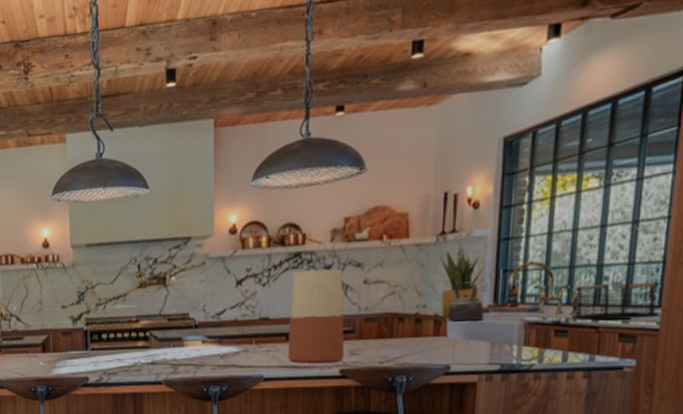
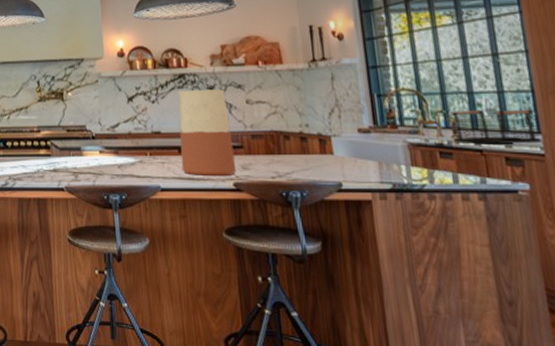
planter: present [439,248,485,318] -> none [314,74,359,137]
kettle: present [447,281,485,322] -> none [330,104,368,141]

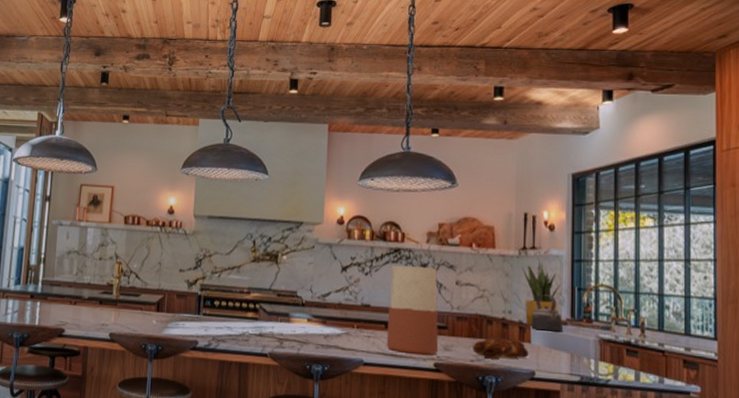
bread loaf: none [272,151,333,174] -> present [472,336,529,359]
planter: none [314,74,359,137] -> present [522,263,562,326]
kettle: none [330,104,368,141] -> present [530,294,564,332]
dish rack: present [449,109,542,144] -> none [639,311,717,349]

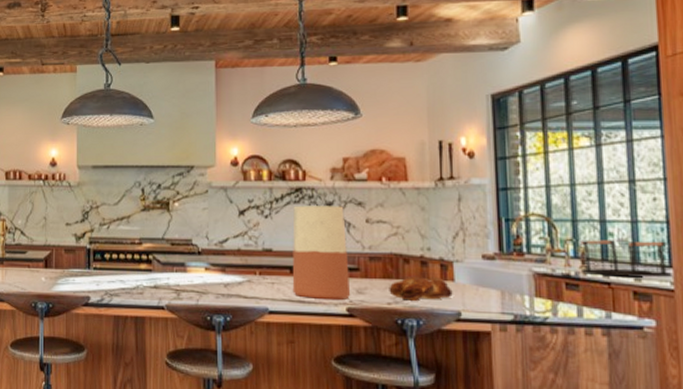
planter: present [522,263,562,326] -> none [440,194,486,263]
kettle: present [530,294,564,332] -> none [453,228,492,268]
dish rack: none [639,311,717,349] -> present [579,240,673,278]

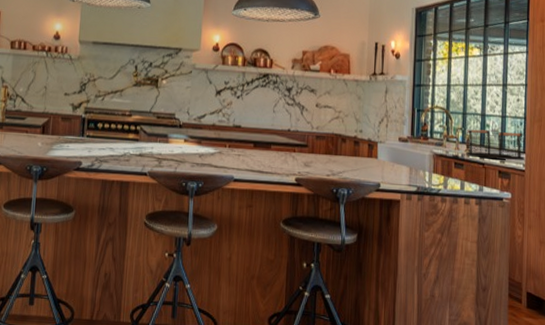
vase: present [292,206,351,300] -> none [254,89,300,171]
bread loaf: present [389,275,453,301] -> none [329,152,376,174]

